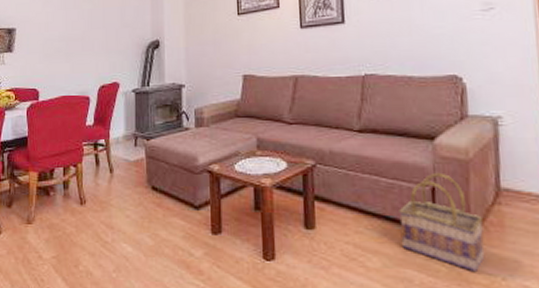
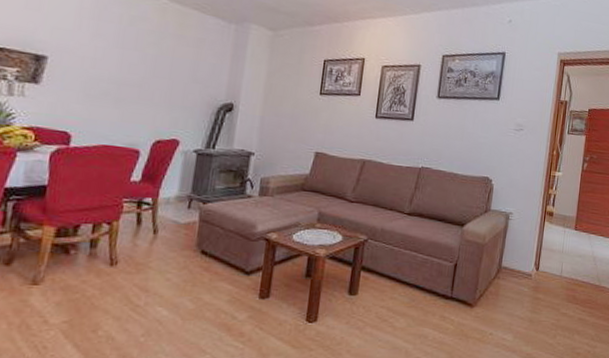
basket: present [399,172,485,273] -> none [424,252,486,330]

